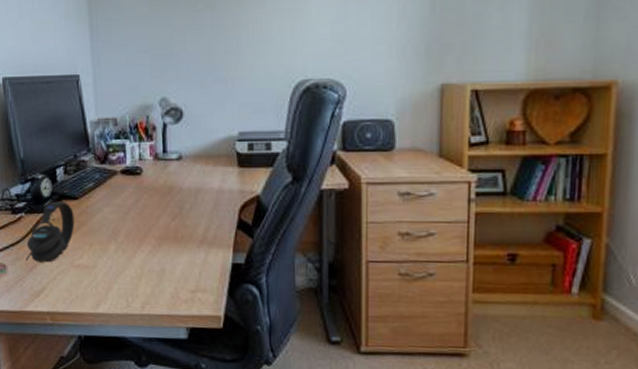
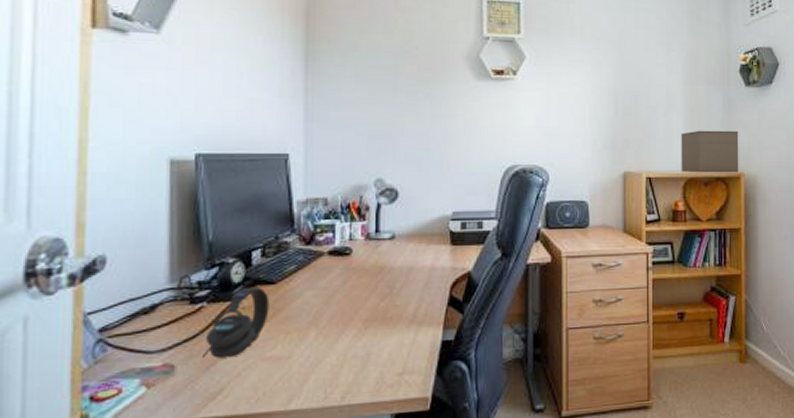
decorative box: none [521,23,613,83] -> present [681,130,739,173]

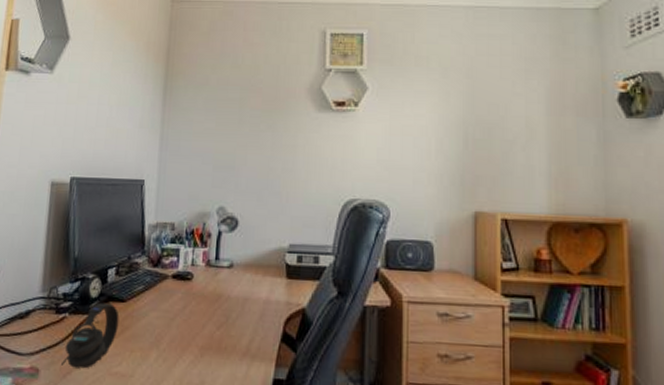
decorative box: present [681,130,739,173] -> none [543,167,621,220]

